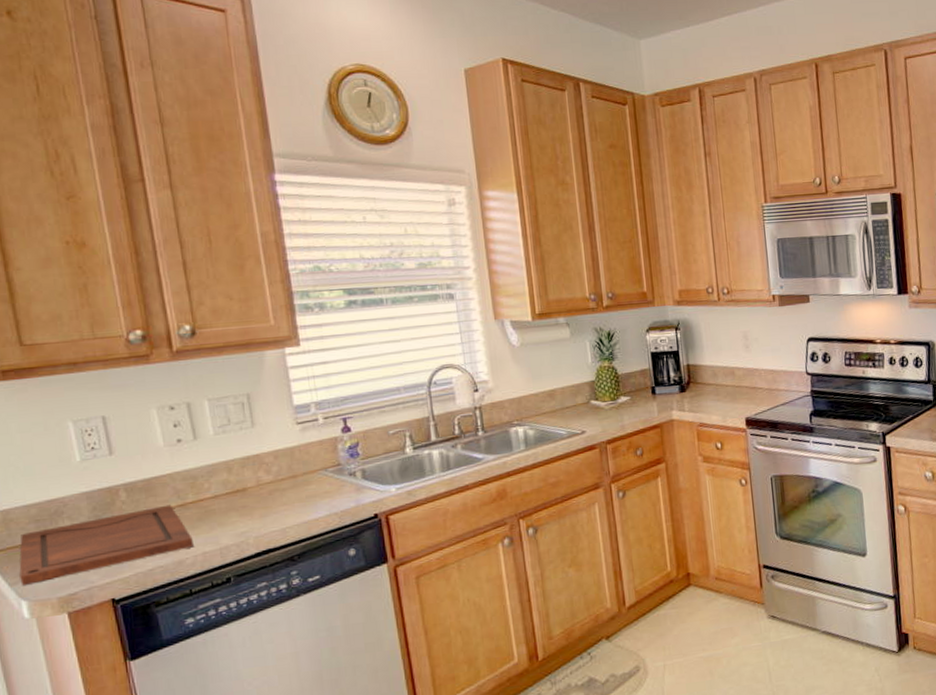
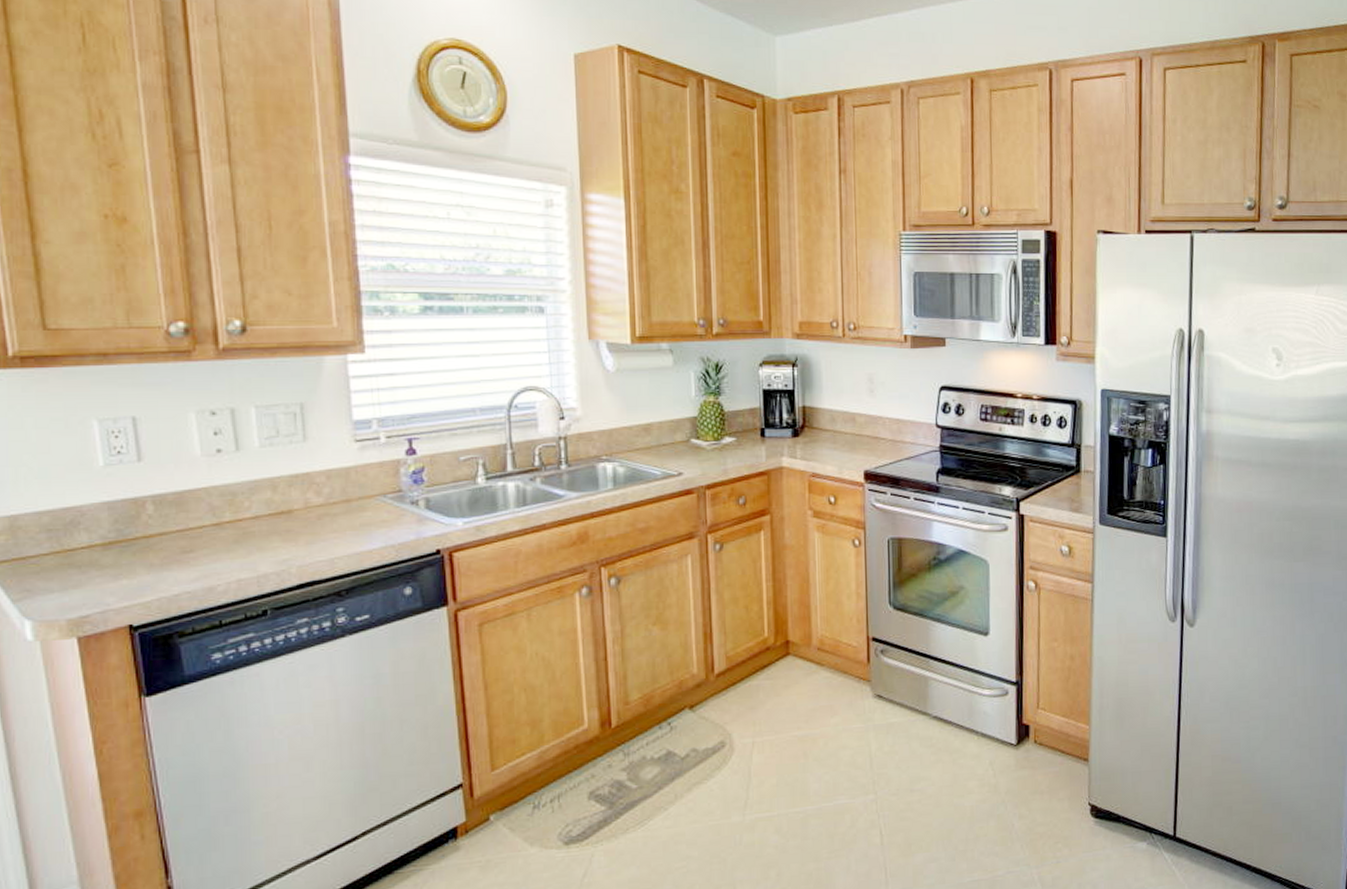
cutting board: present [19,504,195,585] -> none [25,522,229,603]

